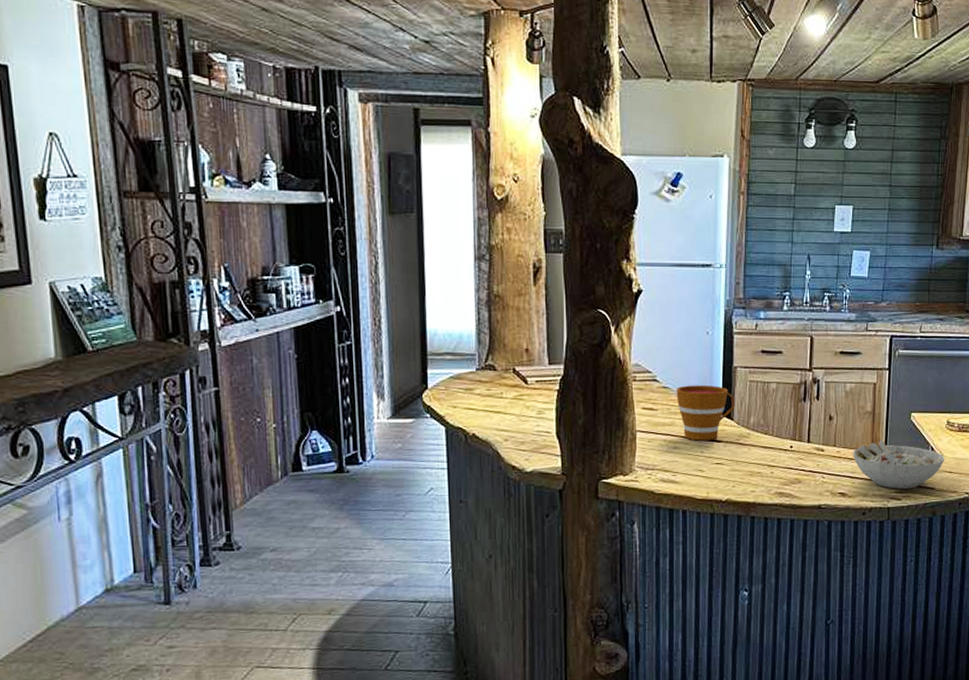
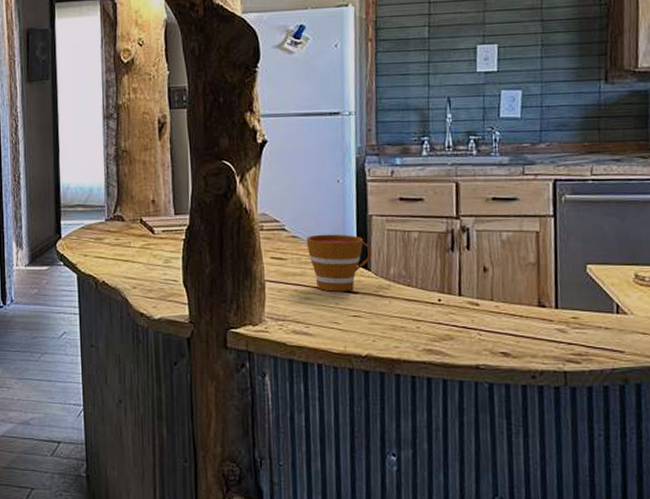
bowl: present [852,439,945,490] -> none [514,294,636,352]

